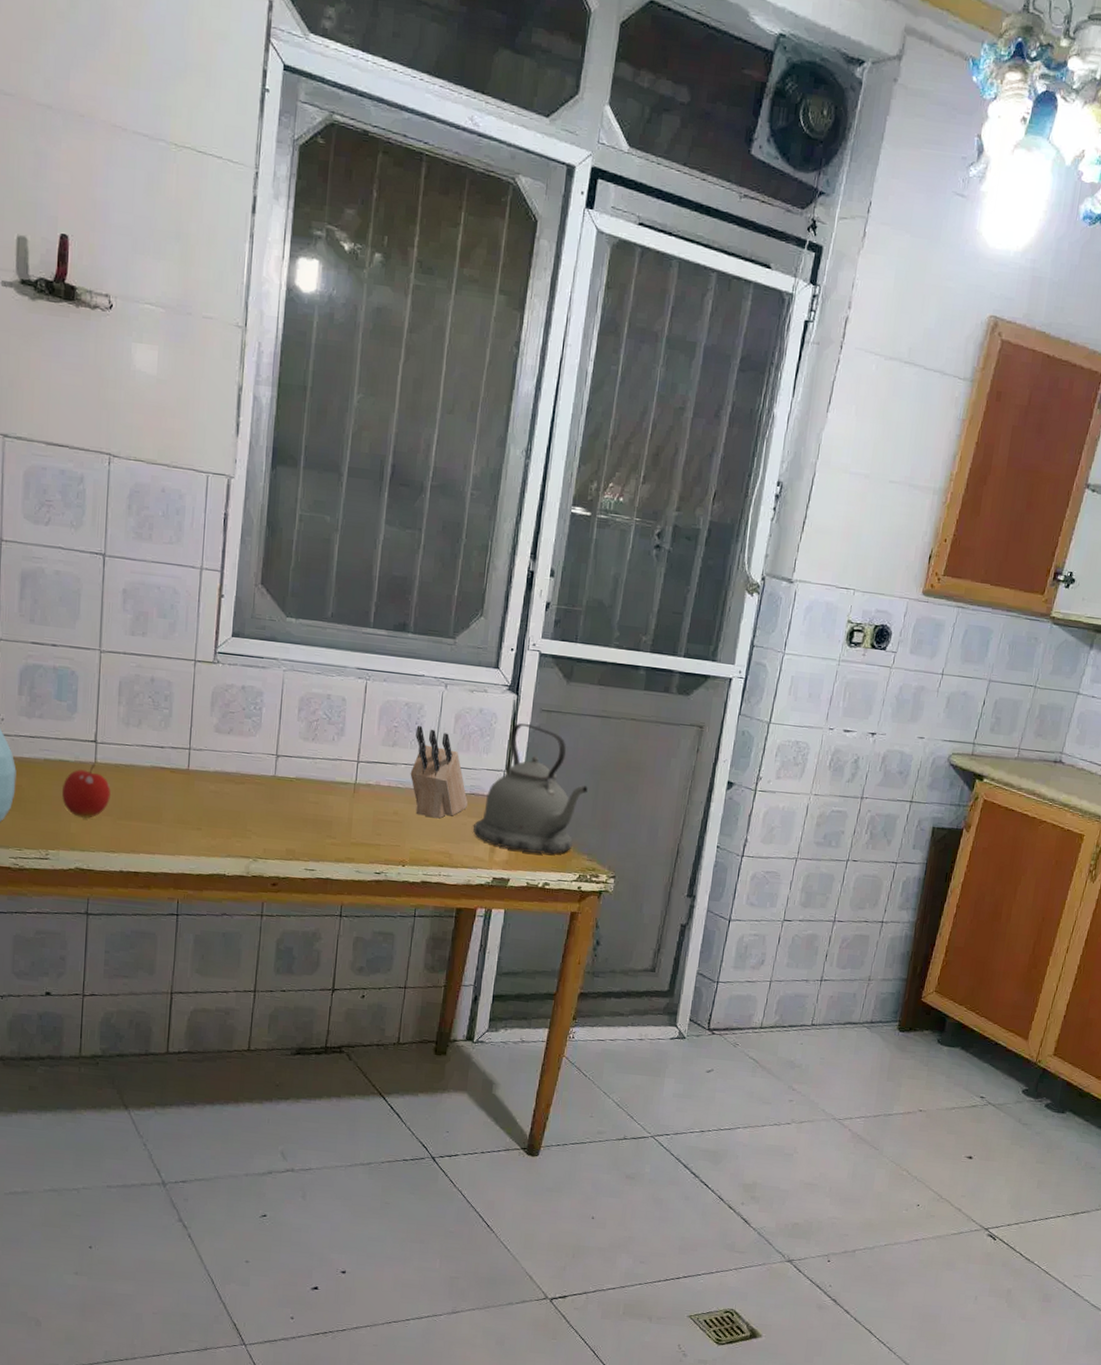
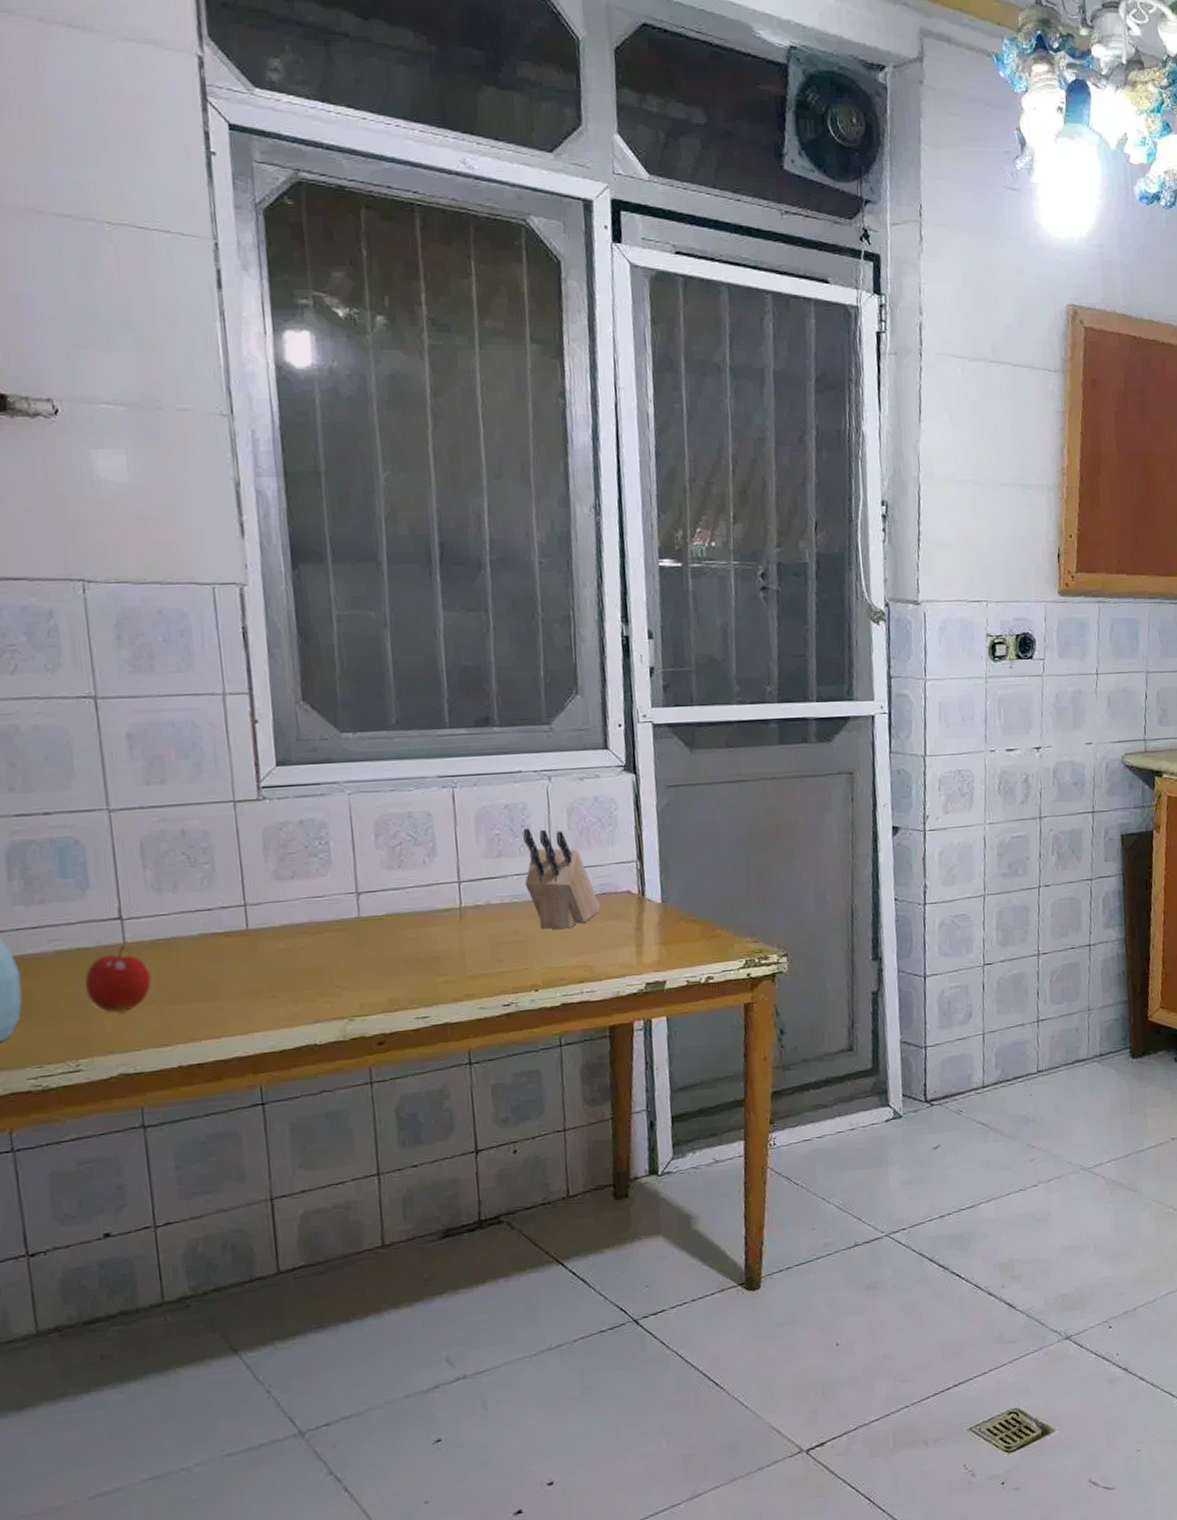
kettle: present [473,723,588,854] -> none [612,804,737,948]

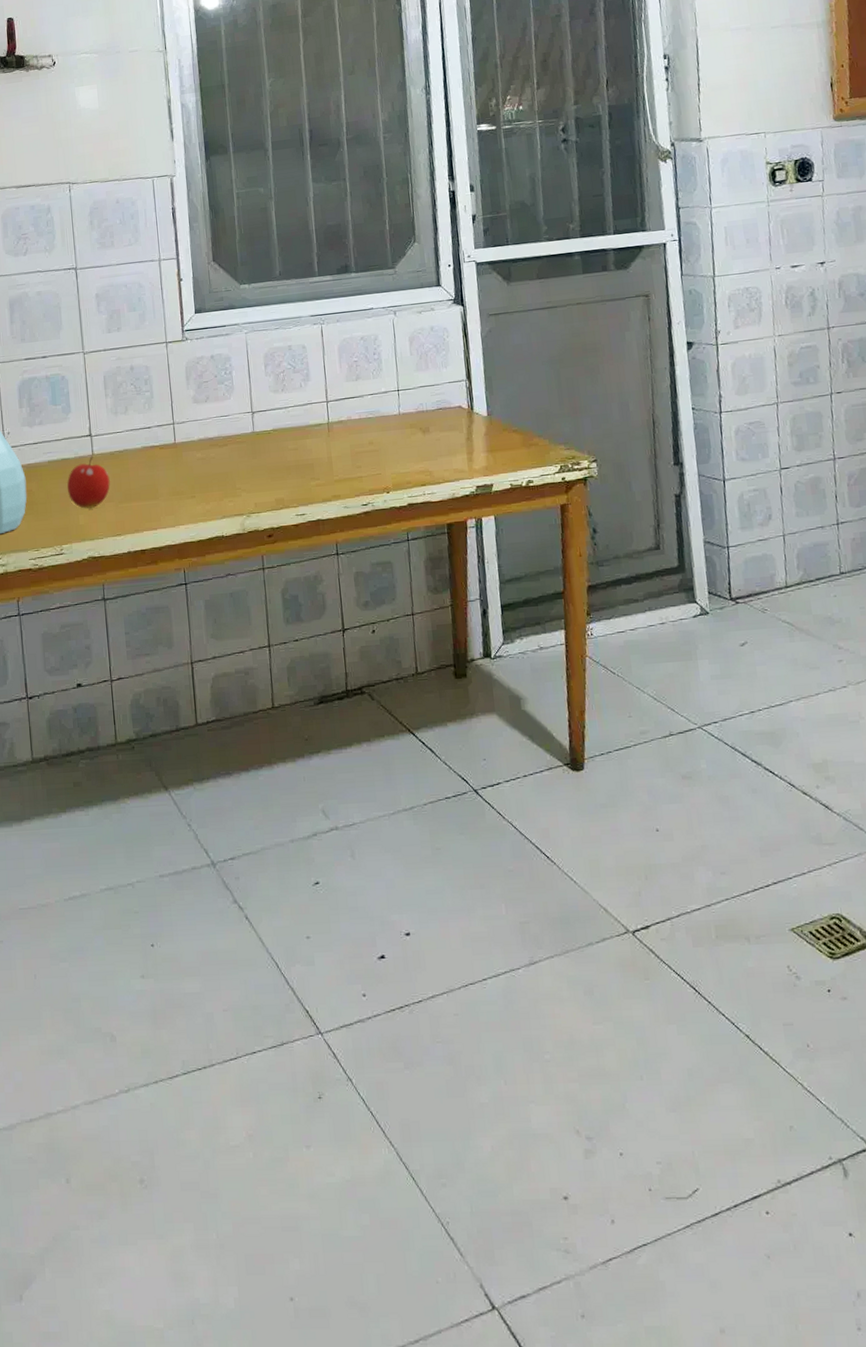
knife block: present [523,829,601,930] -> none [375,355,438,440]

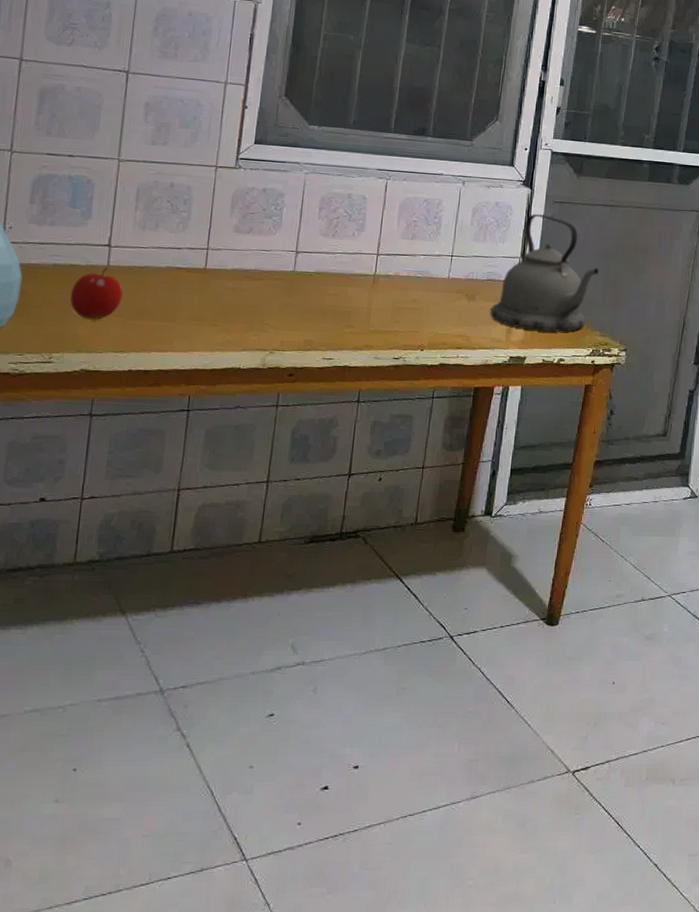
kettle: none [447,330,550,455] -> present [490,214,599,332]

